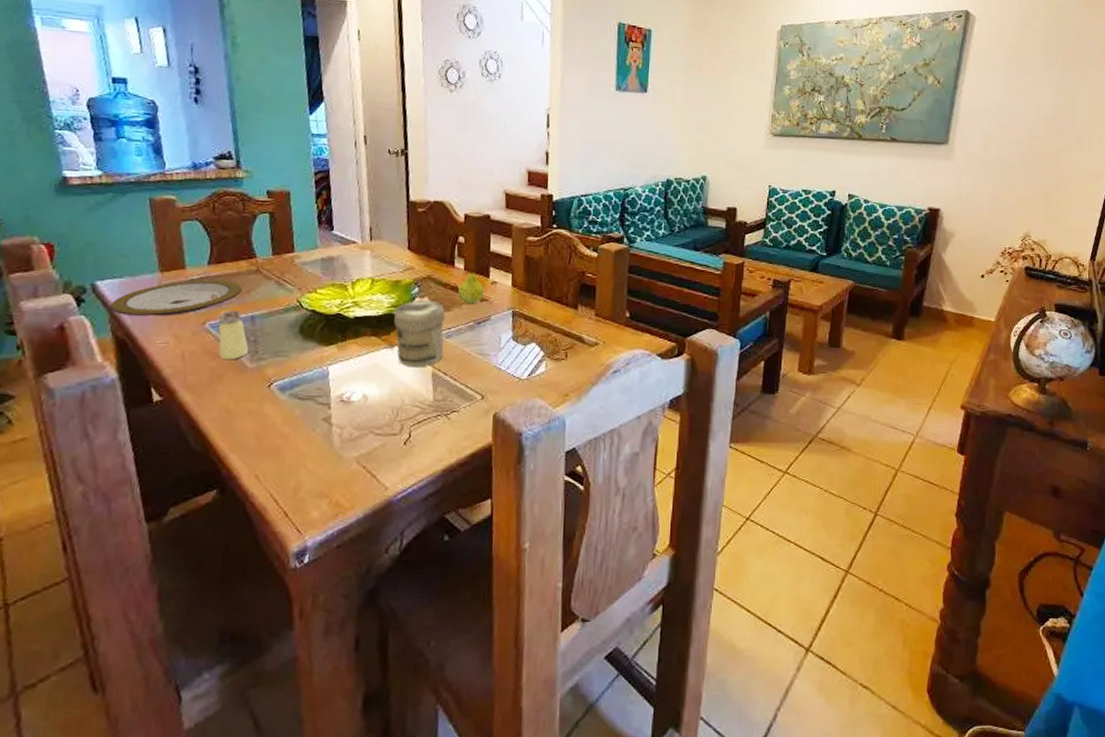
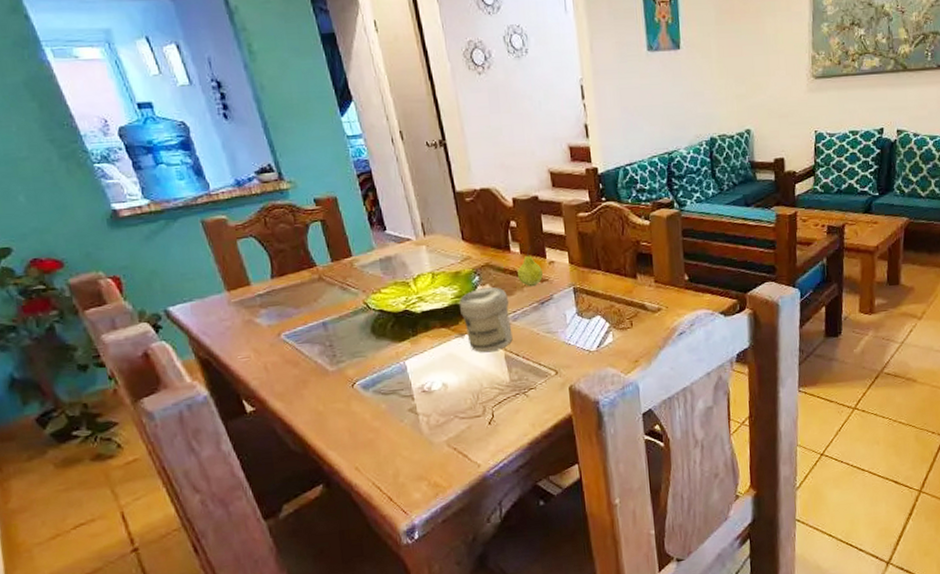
plate: present [110,279,243,316] -> none [187,291,310,336]
saltshaker: present [218,310,249,360] -> none [292,318,327,367]

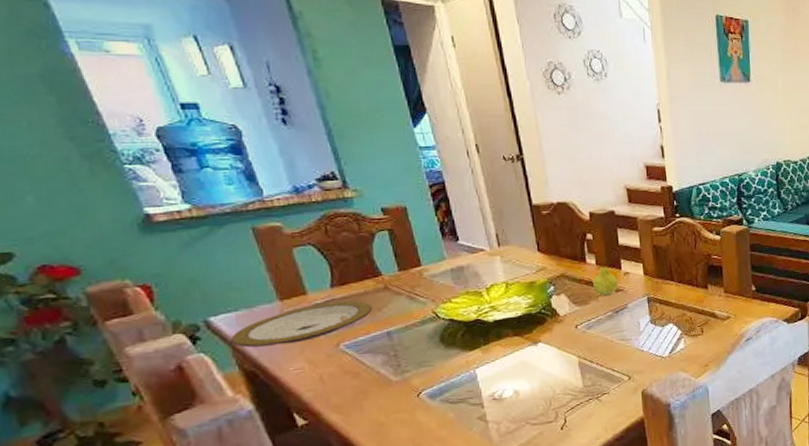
plate: none [187,291,310,336] -> present [230,300,373,348]
jar: present [459,287,513,353] -> none [534,296,587,360]

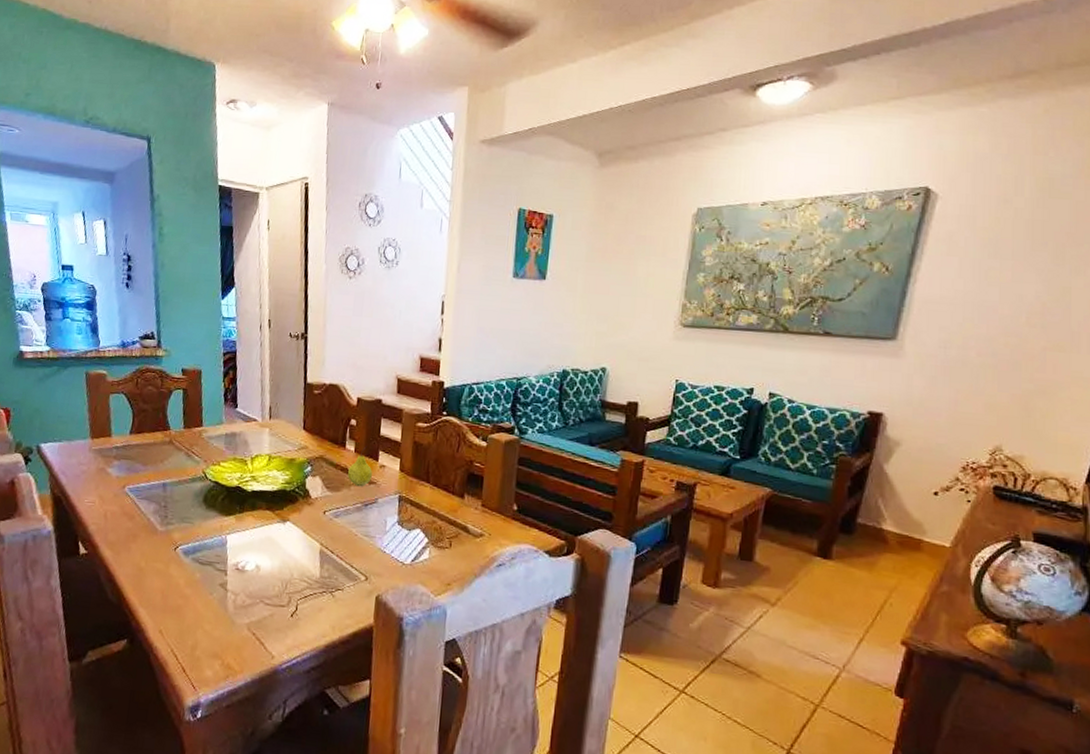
plate: present [230,300,373,348] -> none [50,447,157,479]

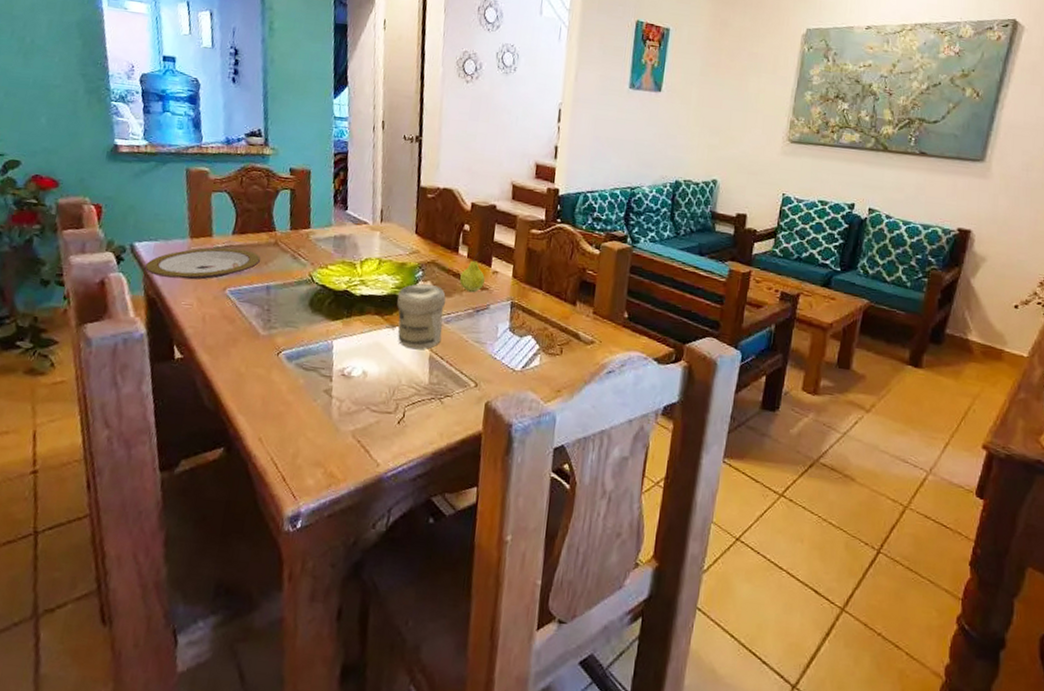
plate: none [50,447,157,479] -> present [144,247,261,280]
jar: none [287,478,335,544] -> present [397,283,446,350]

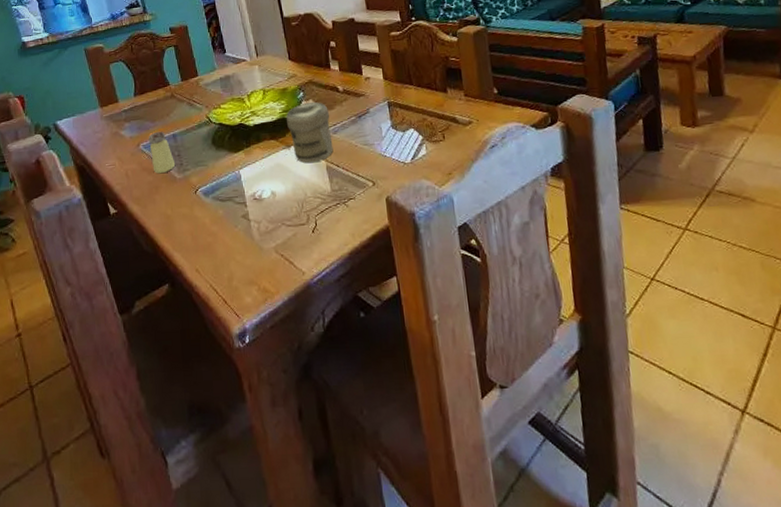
plate: present [144,247,261,280] -> none [69,107,163,146]
saltshaker: none [235,278,263,326] -> present [149,131,176,174]
fruit: present [460,251,485,293] -> none [337,63,360,102]

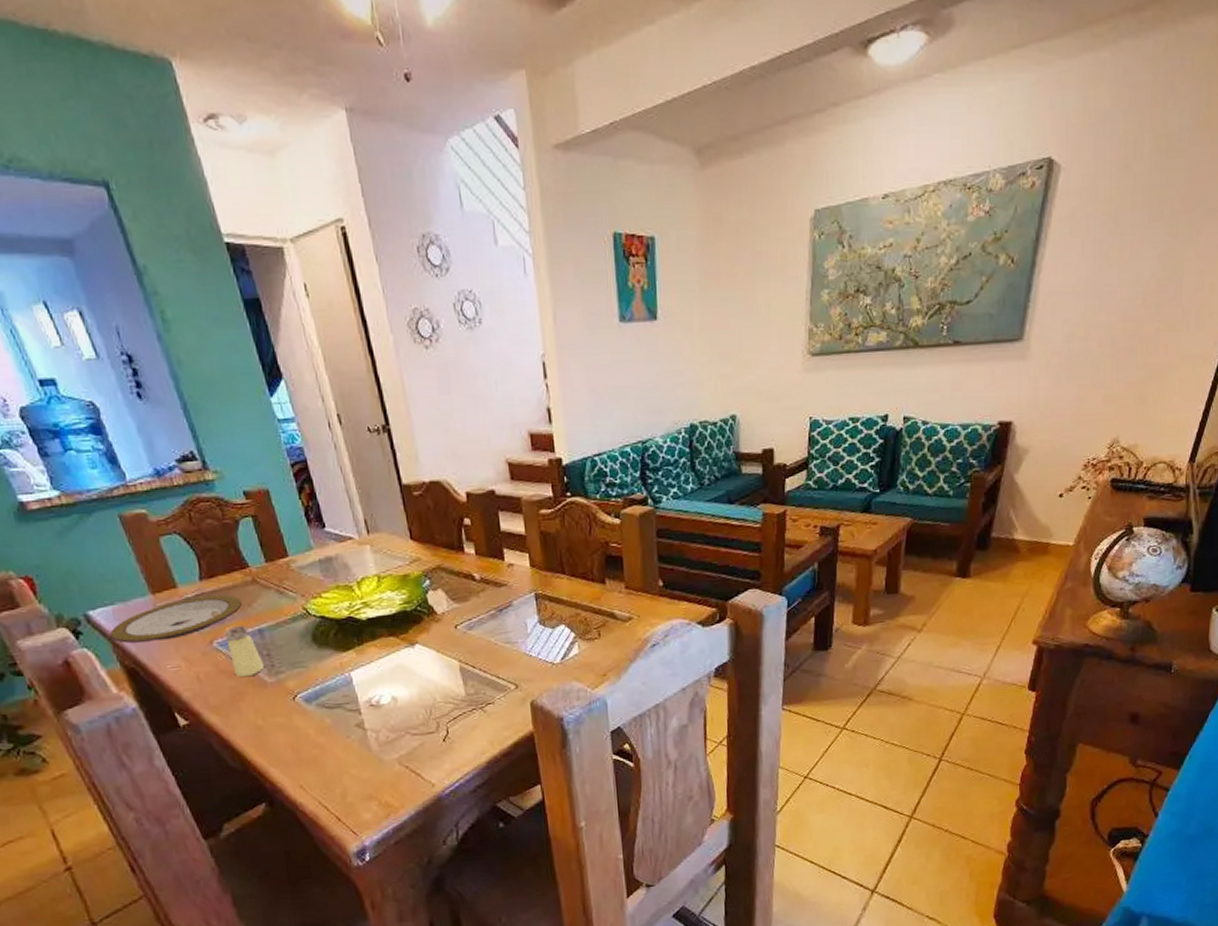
plate: none [69,107,163,146] -> present [109,594,243,643]
jar: present [286,102,333,164] -> none [409,591,468,664]

